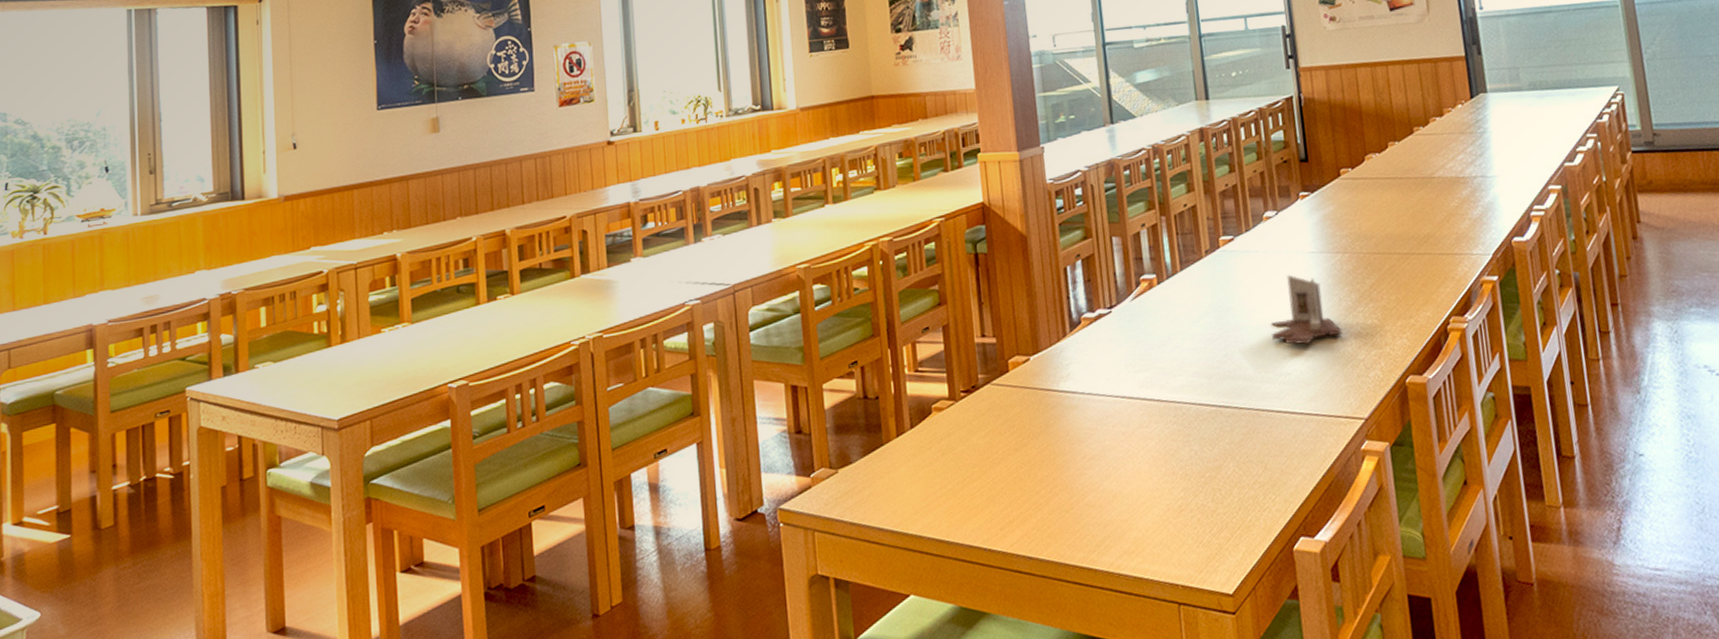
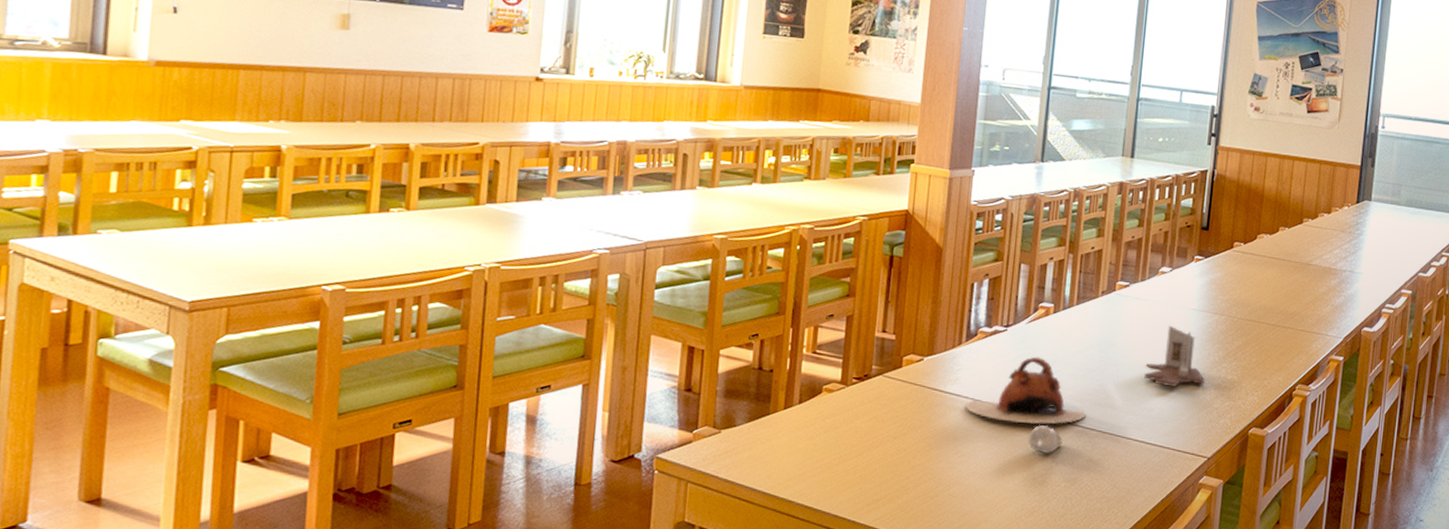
teapot: none [1083,335,1216,413] -> present [965,357,1086,424]
tooth: none [1158,410,1198,443] -> present [1027,425,1063,454]

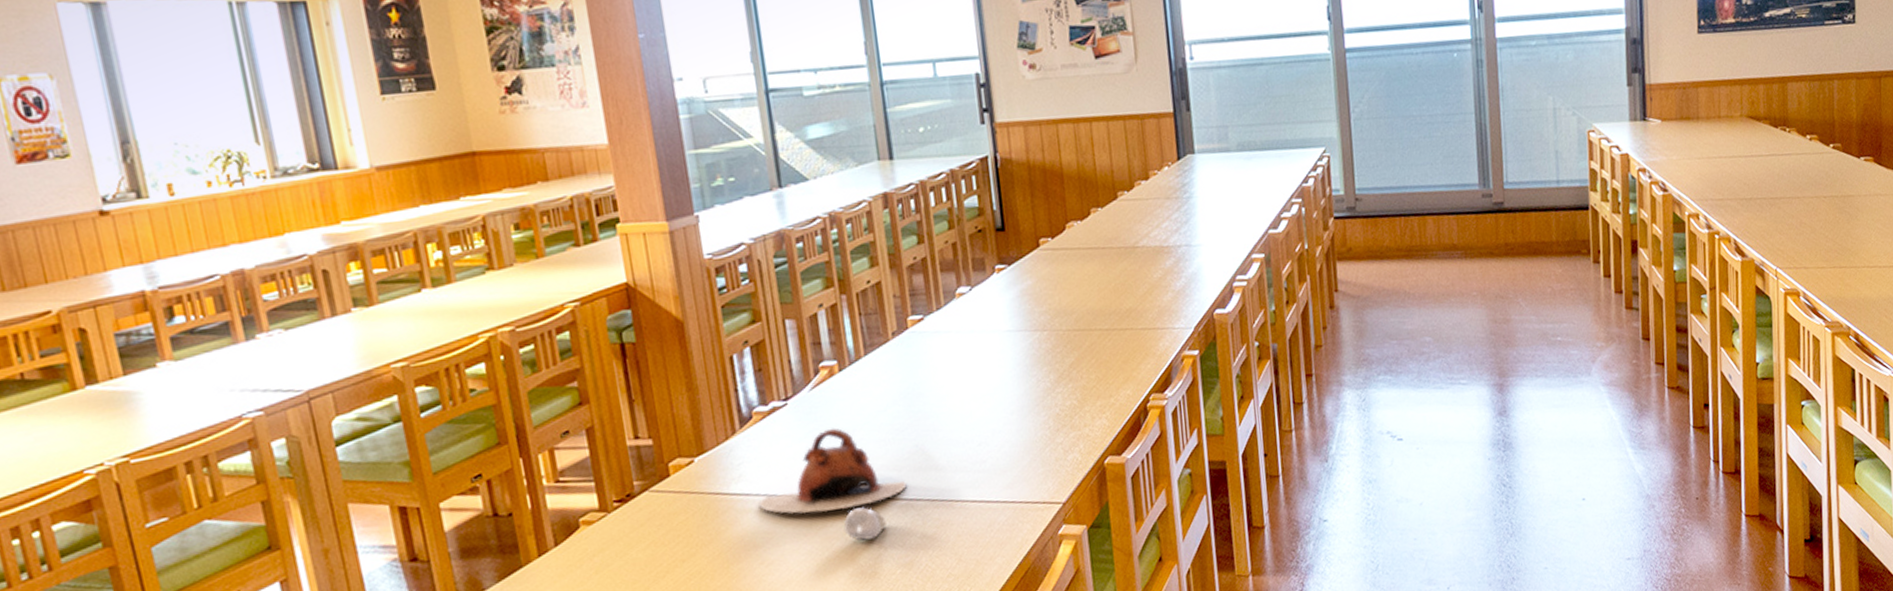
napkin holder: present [1144,325,1205,388] -> none [966,356,1040,431]

